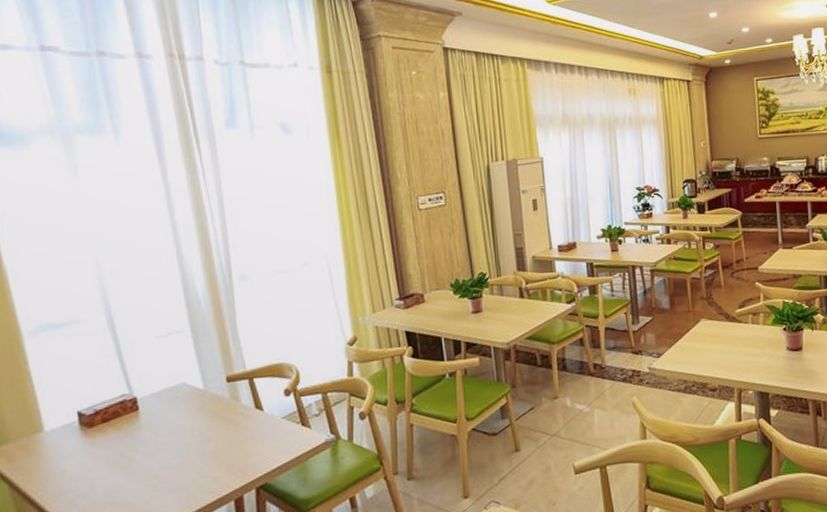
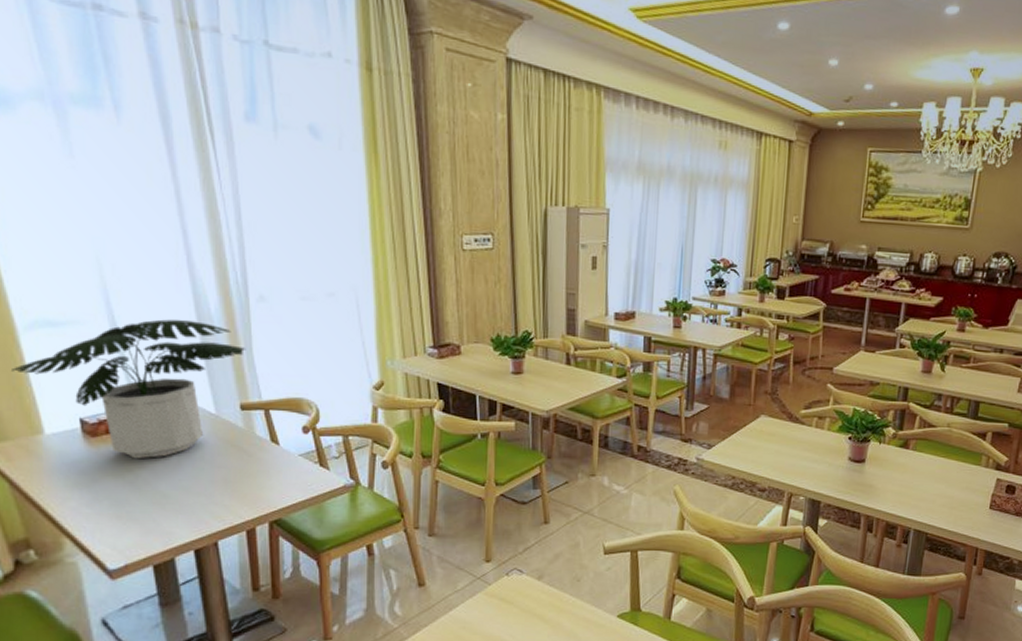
potted plant: none [16,305,231,444] -> present [12,319,246,459]

